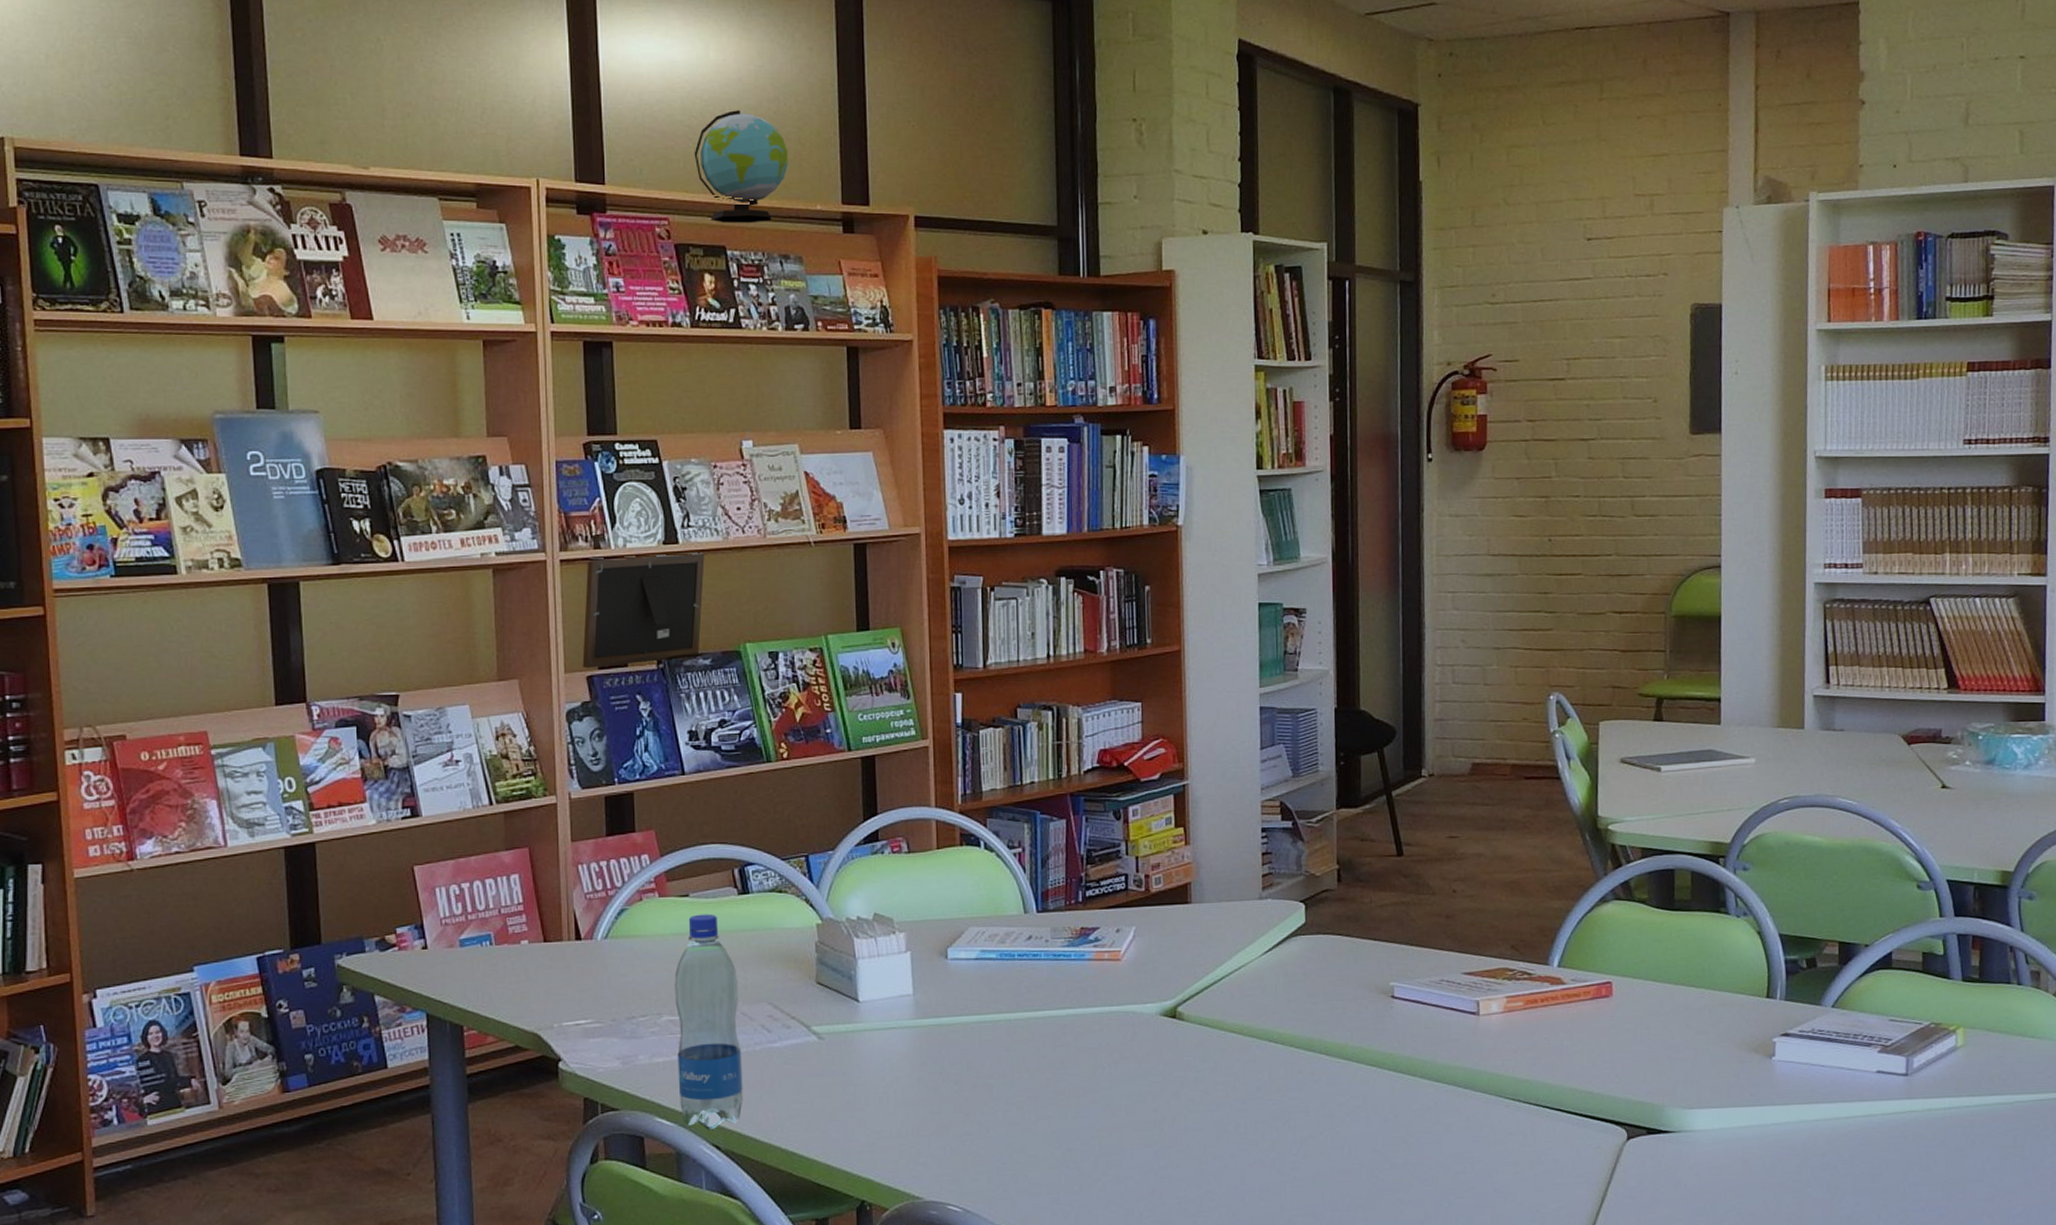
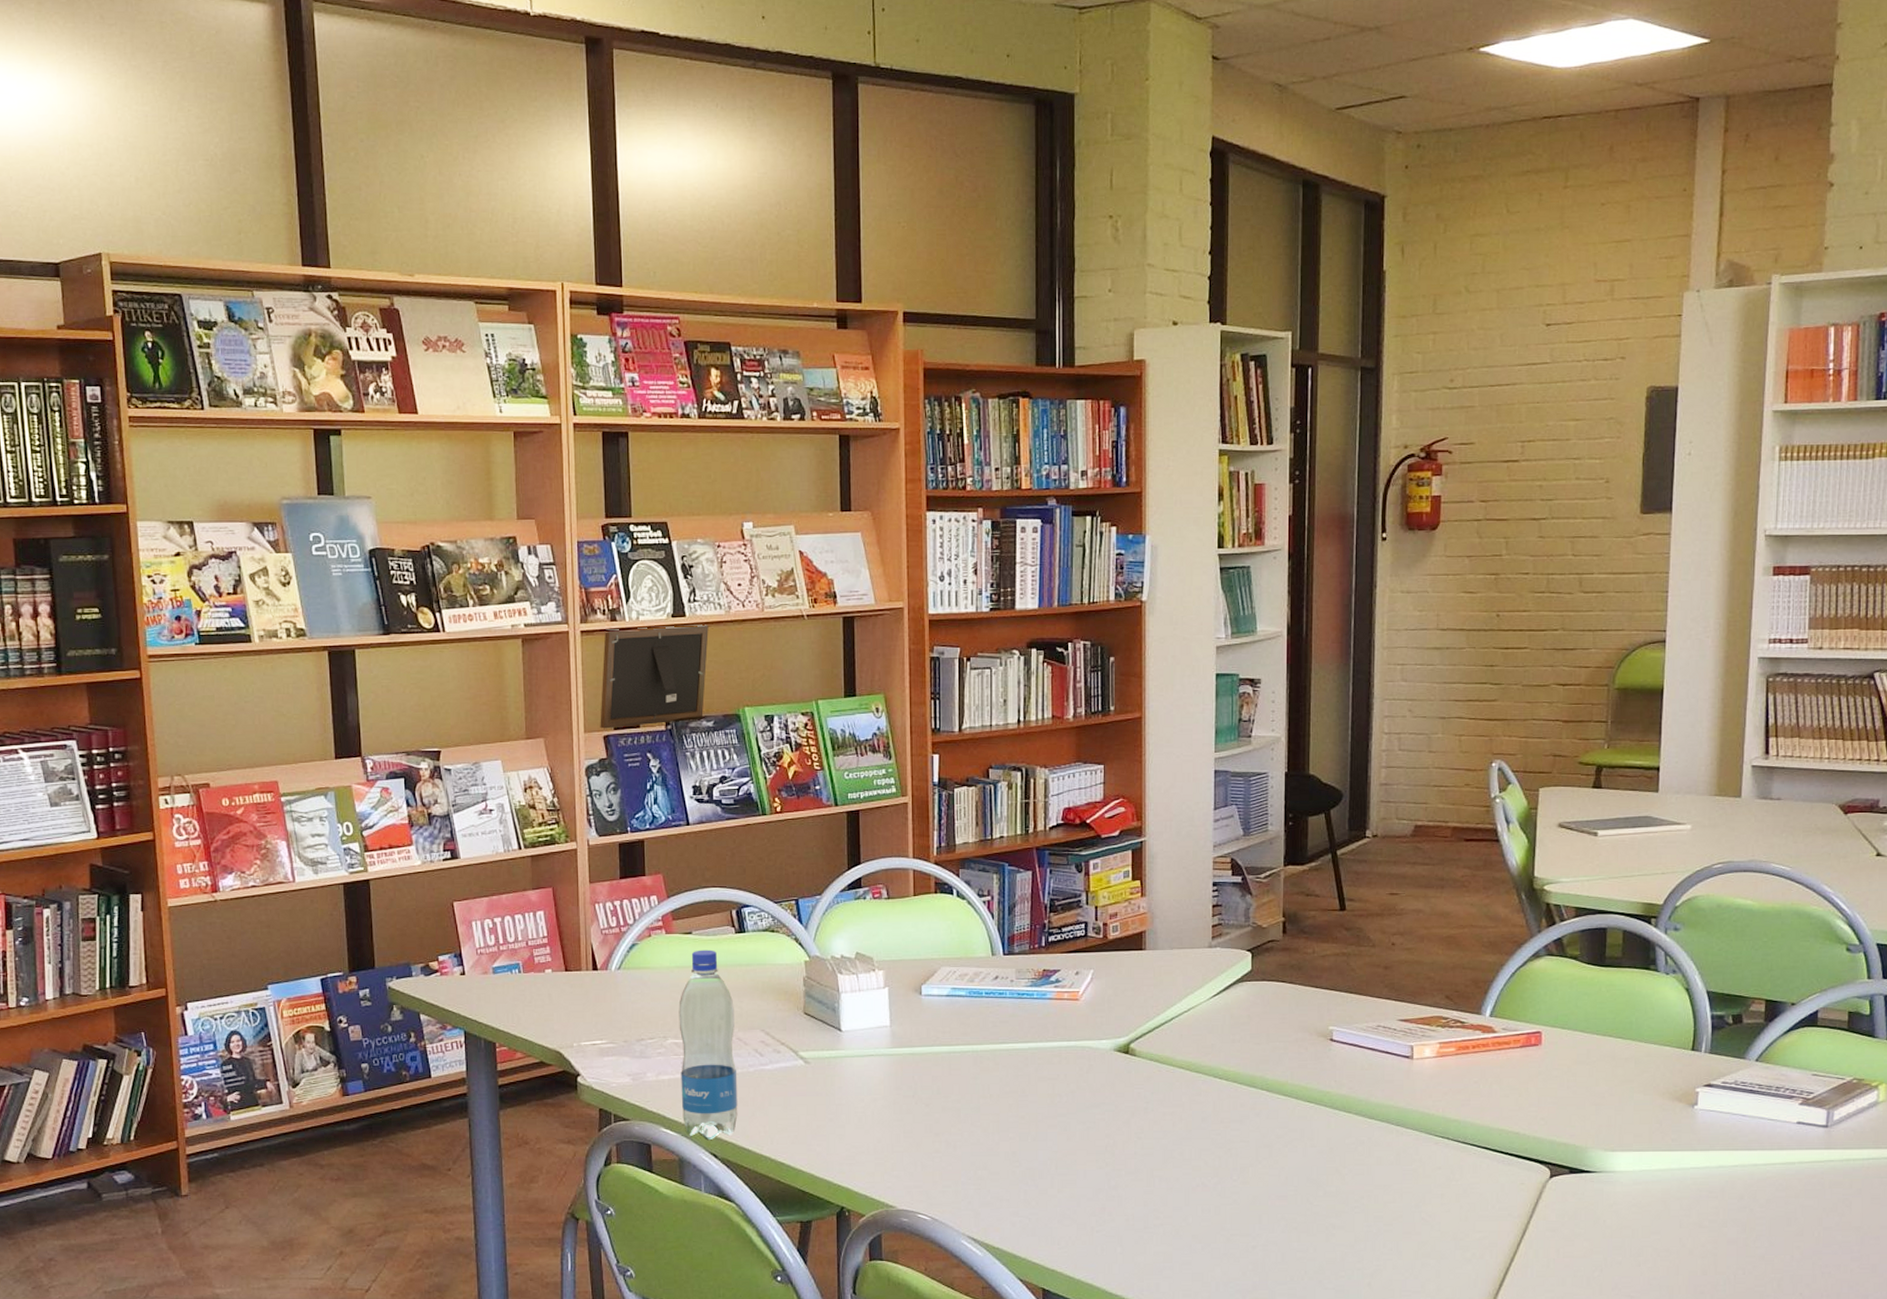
globe: present [694,110,788,223] -> none [702,215,788,321]

